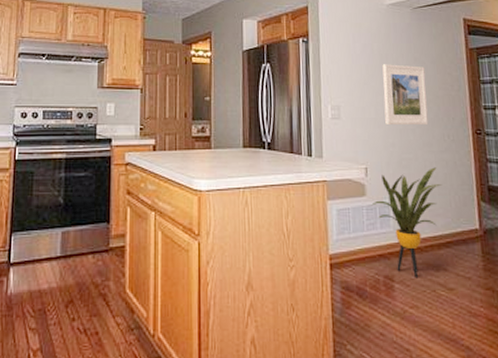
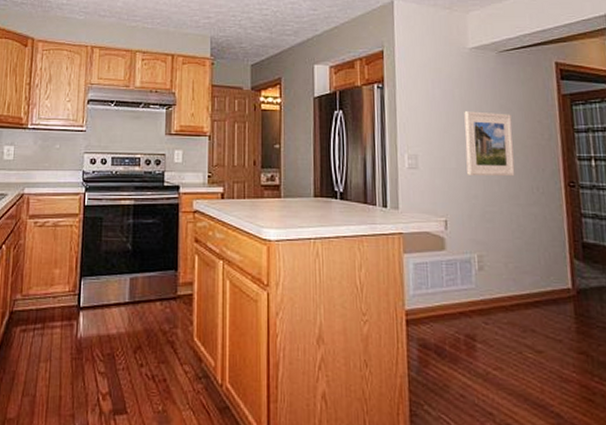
house plant: present [371,167,443,277] -> none [451,221,531,337]

